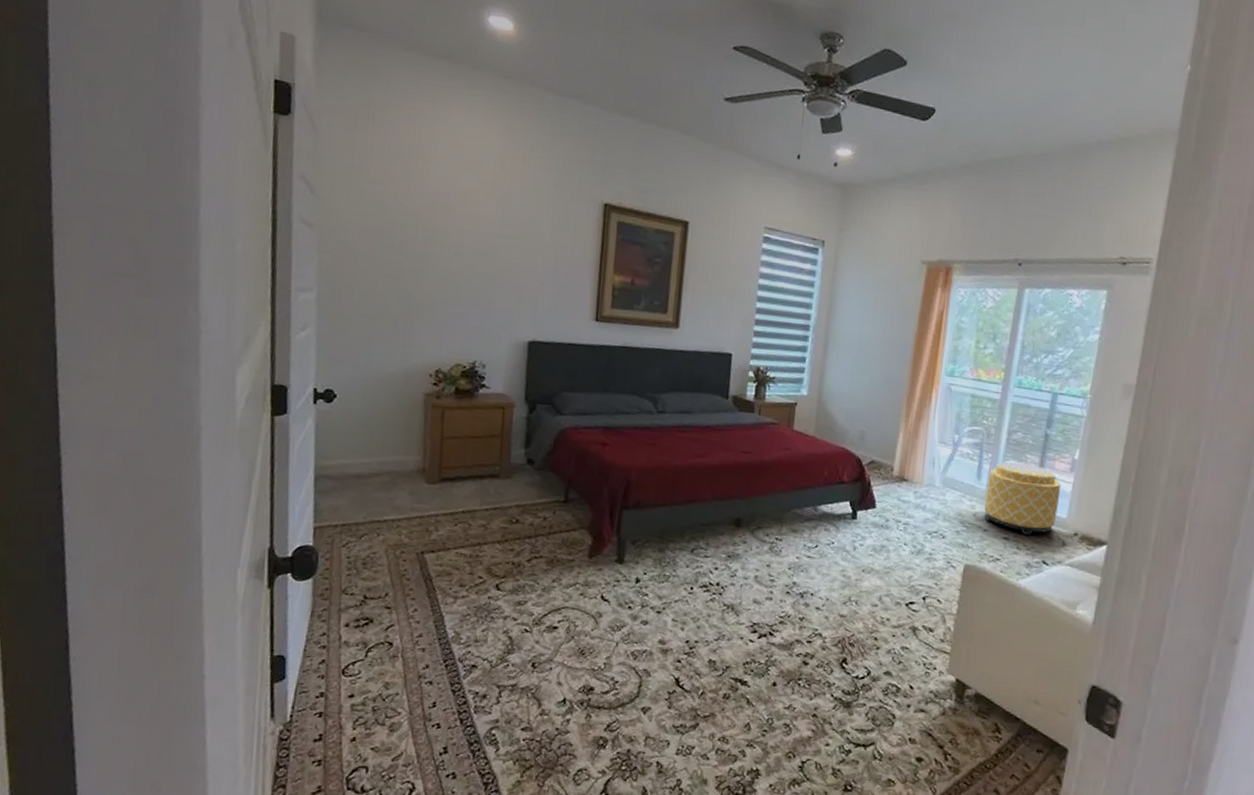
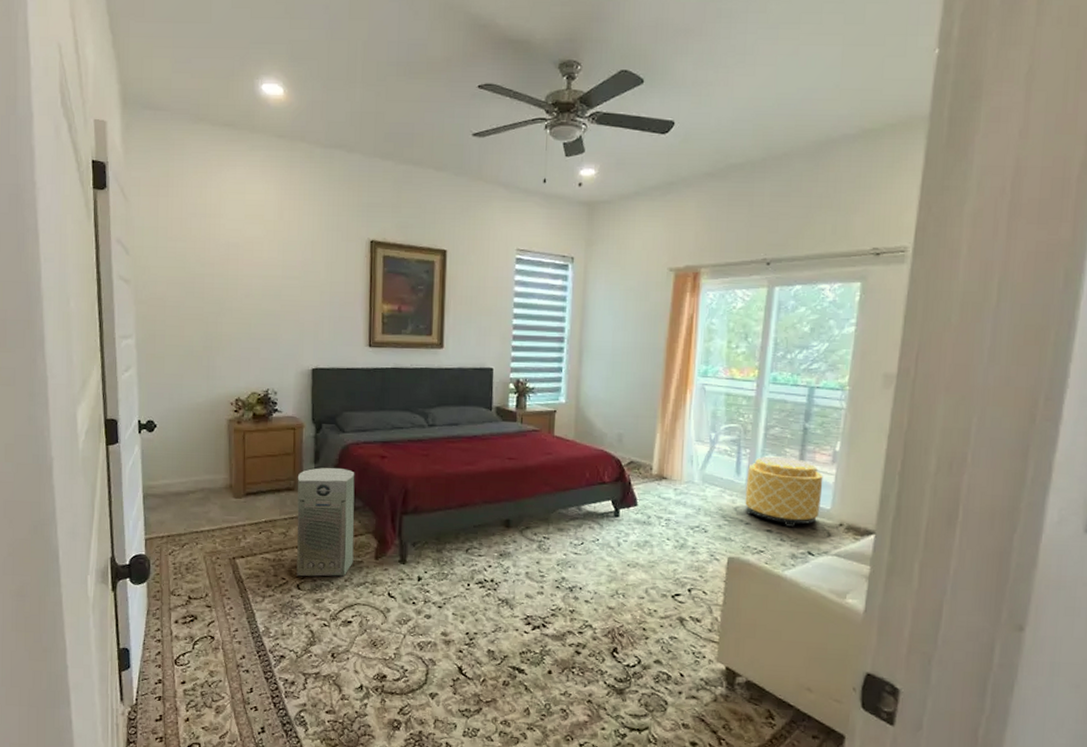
air purifier: none [496,453,572,576] -> present [296,468,355,577]

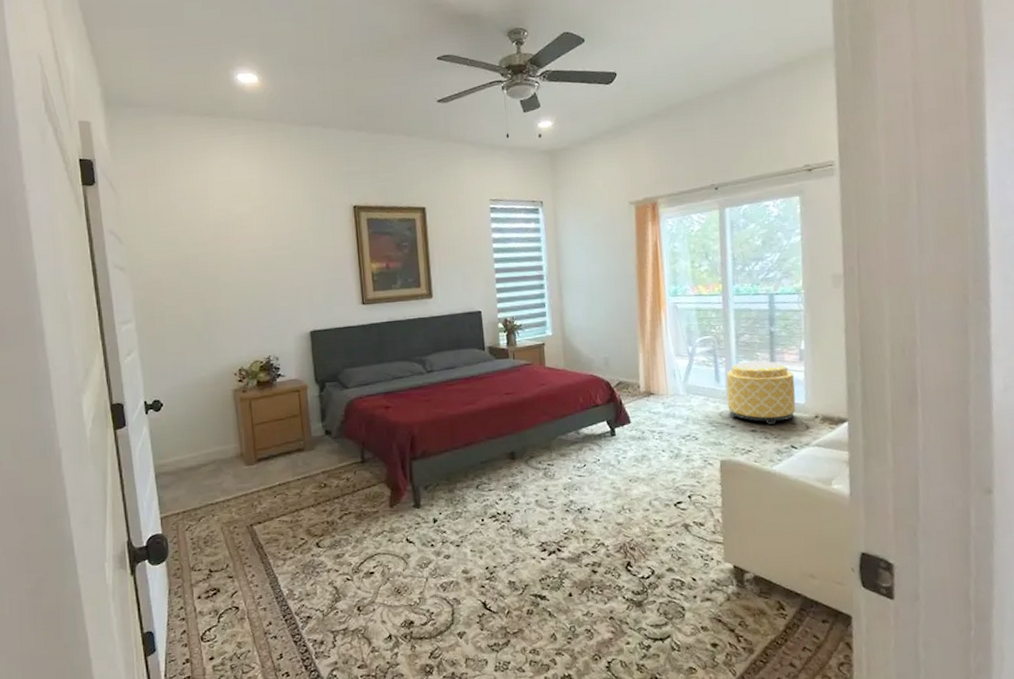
air purifier: present [296,468,355,577] -> none [306,423,369,535]

